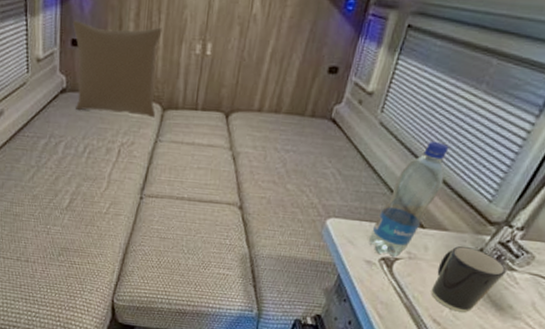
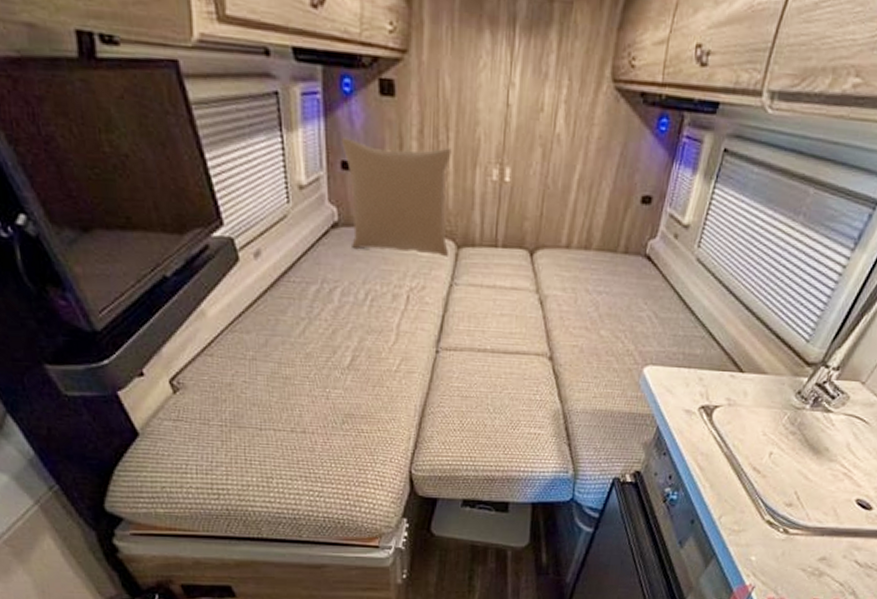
bottle: present [369,141,449,258] -> none [688,278,767,405]
mug: present [431,245,506,313] -> none [751,389,823,458]

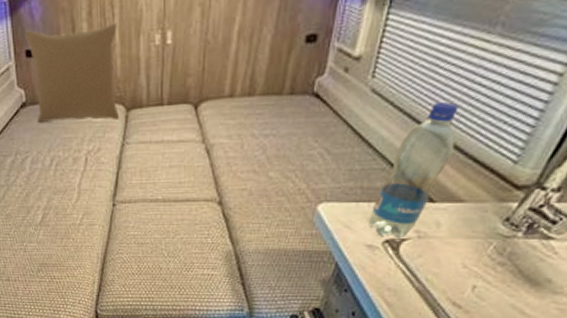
bottle: none [688,278,767,405] -> present [369,101,459,239]

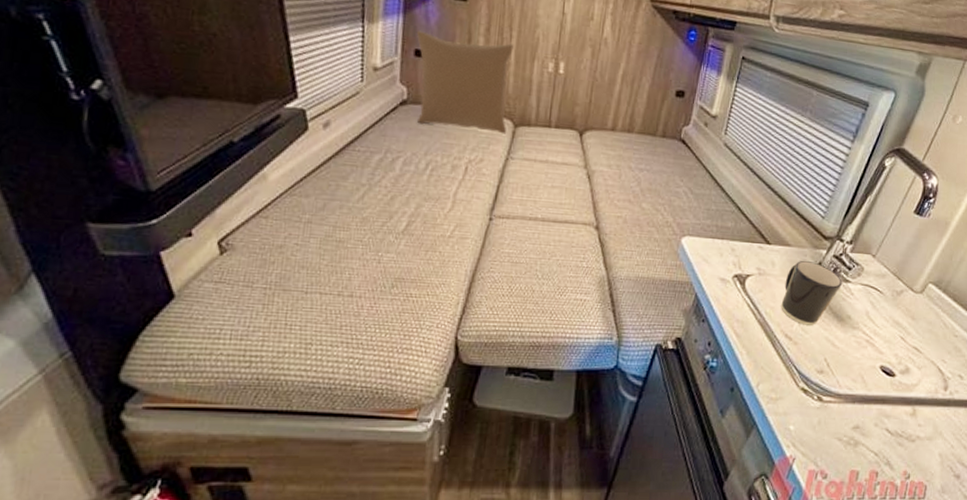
bottle: present [369,101,459,239] -> none [722,161,785,274]
mug: none [447,217,541,292] -> present [781,260,842,325]

